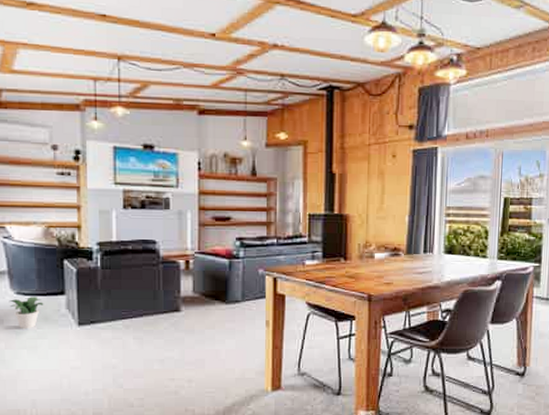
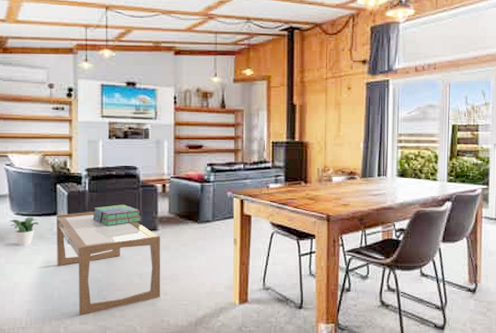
coffee table: none [64,291,185,406] -> present [57,212,161,316]
stack of books: none [106,282,162,307] -> present [92,204,142,227]

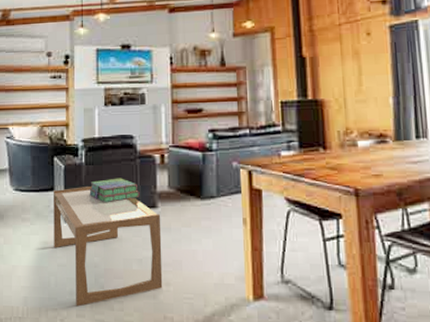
potted plant: present [9,217,39,246] -> none [8,193,37,225]

